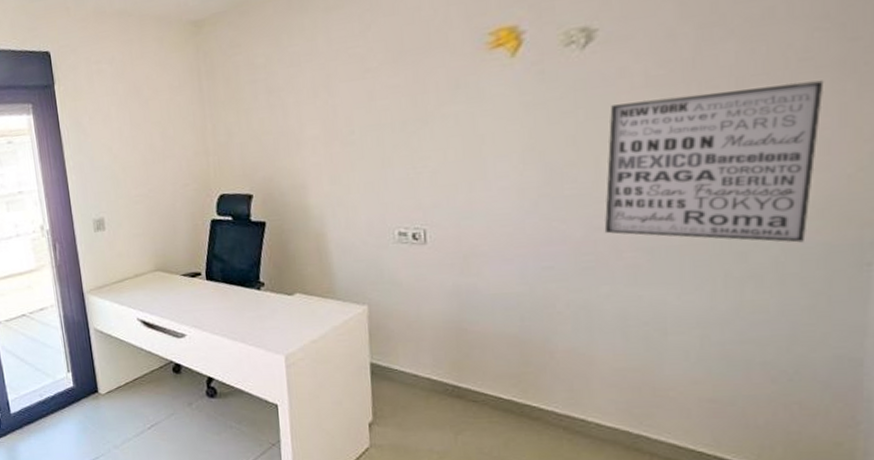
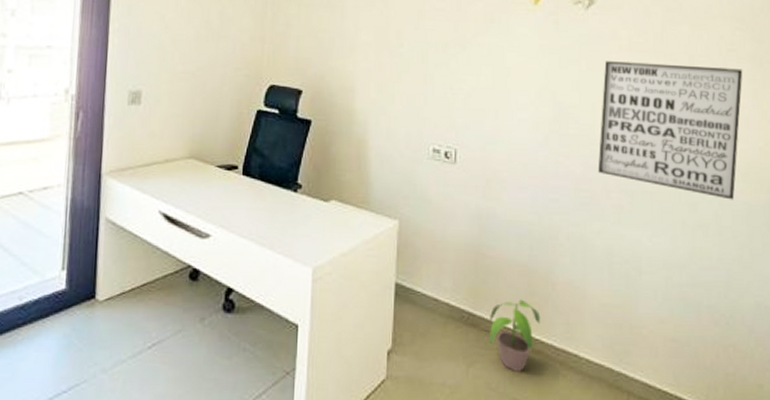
potted plant: none [477,369,538,437] -> present [488,299,541,371]

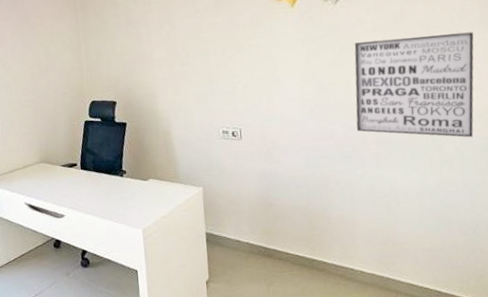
potted plant: present [488,299,541,371] -> none [281,233,322,286]

